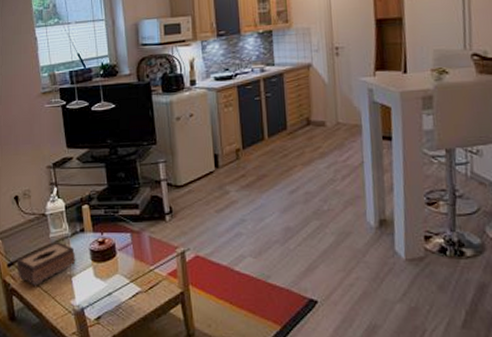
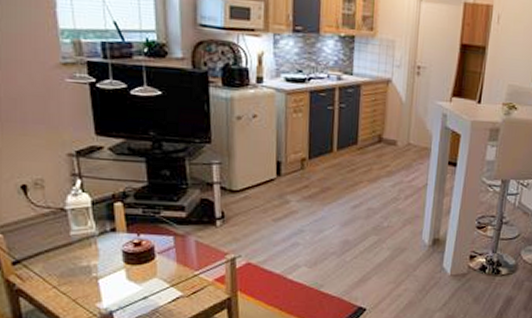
tissue box: present [16,242,76,286] -> none [24,240,105,287]

